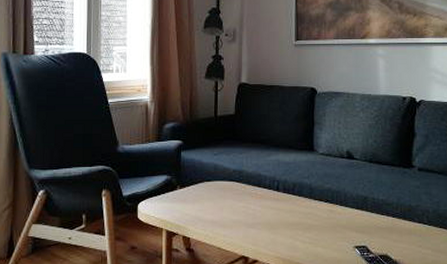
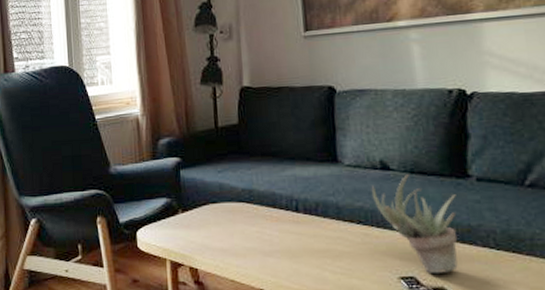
succulent plant: none [338,163,402,243] -> present [371,174,458,273]

